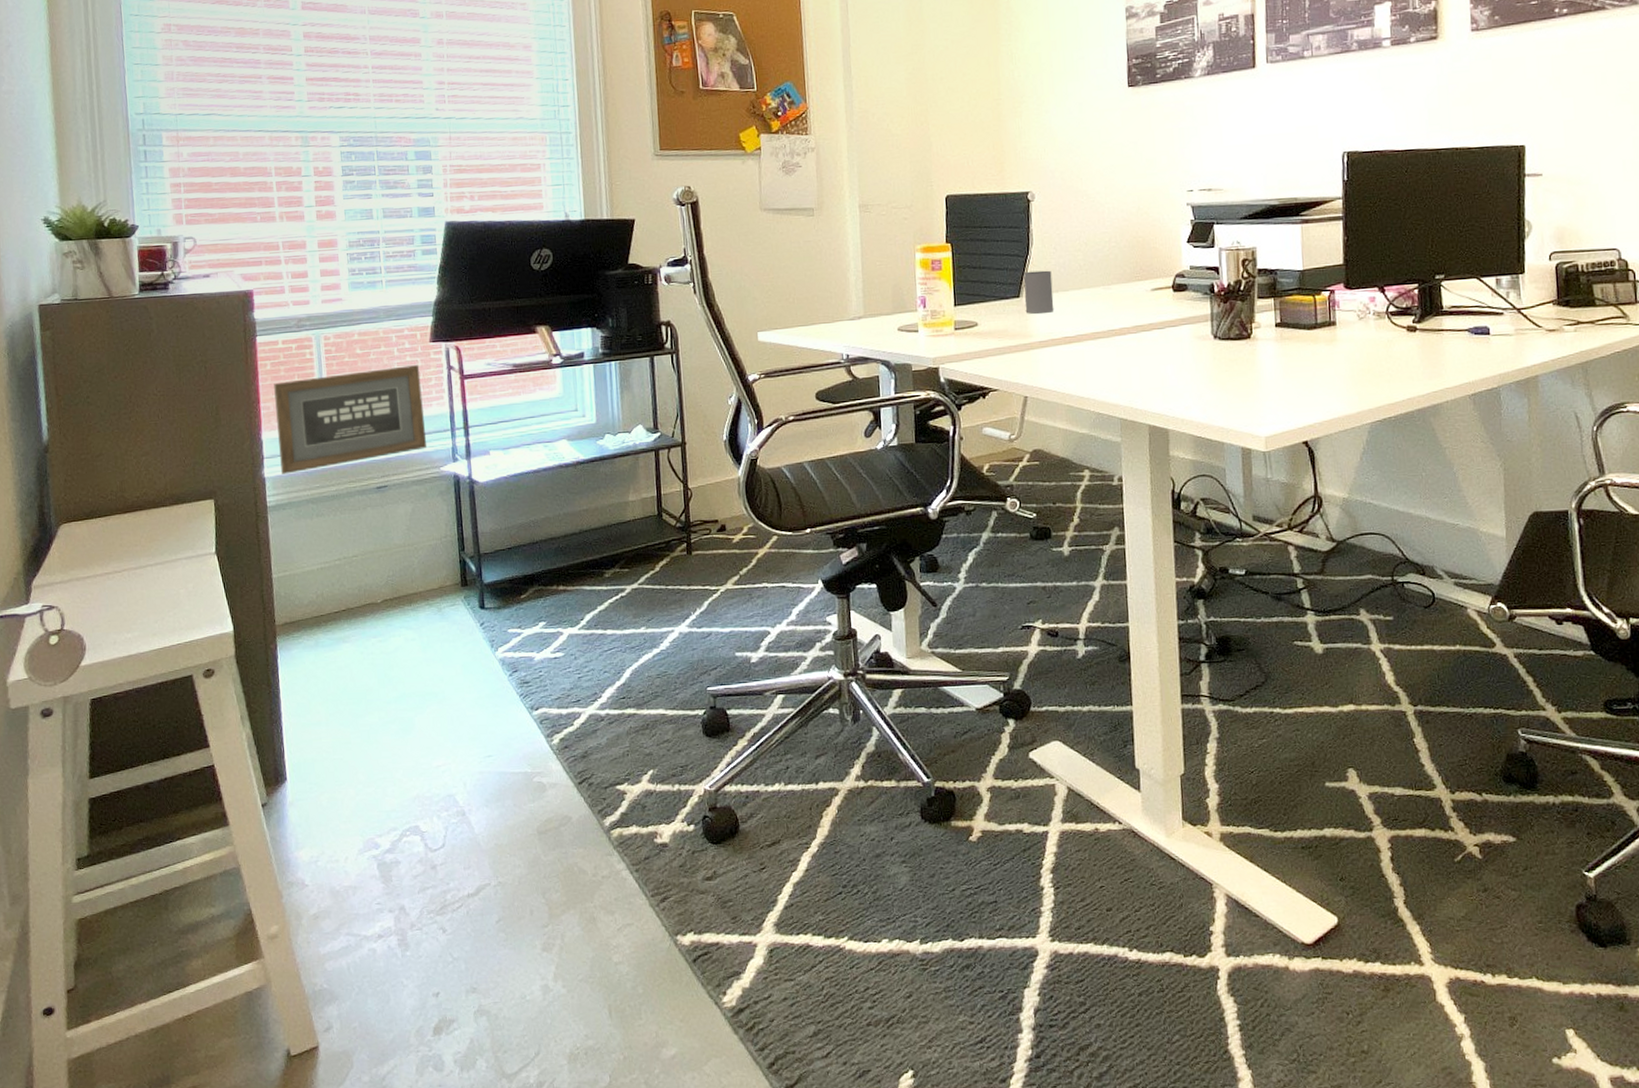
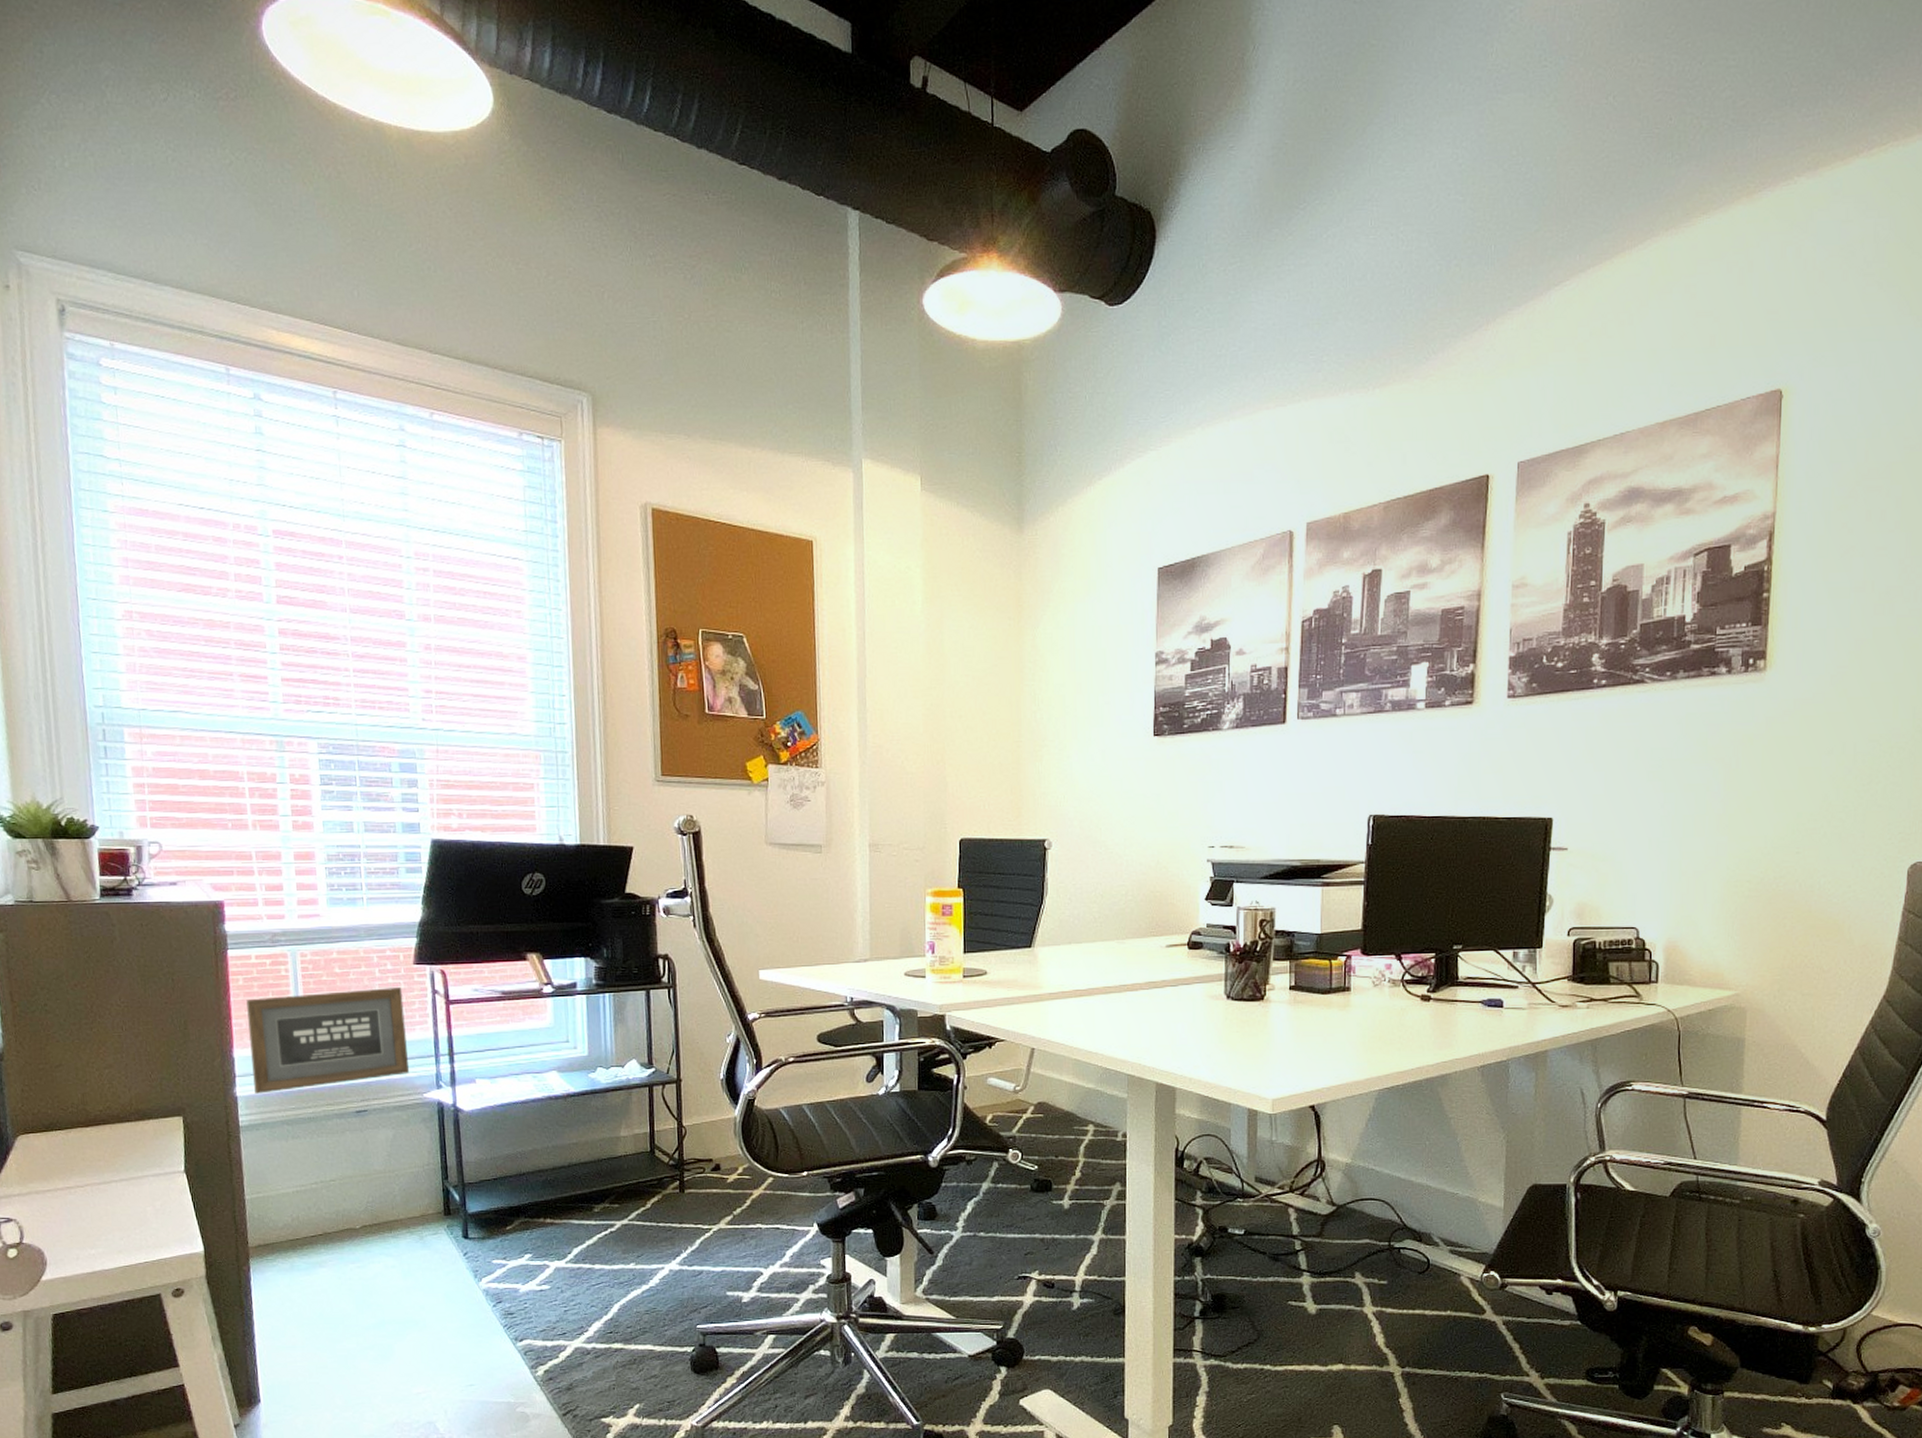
cup: present [1024,270,1054,315] -> none [1036,921,1066,966]

